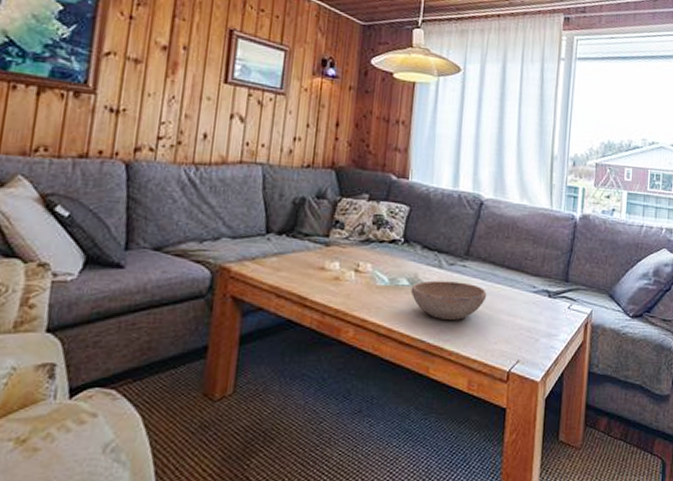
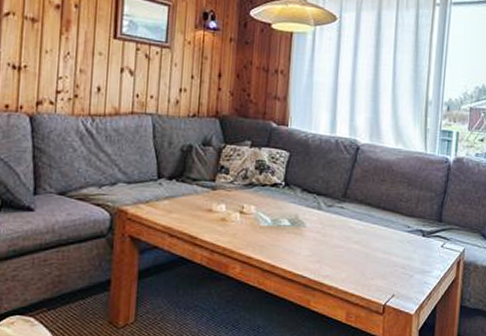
bowl: present [411,280,487,320] -> none [292,221,364,257]

